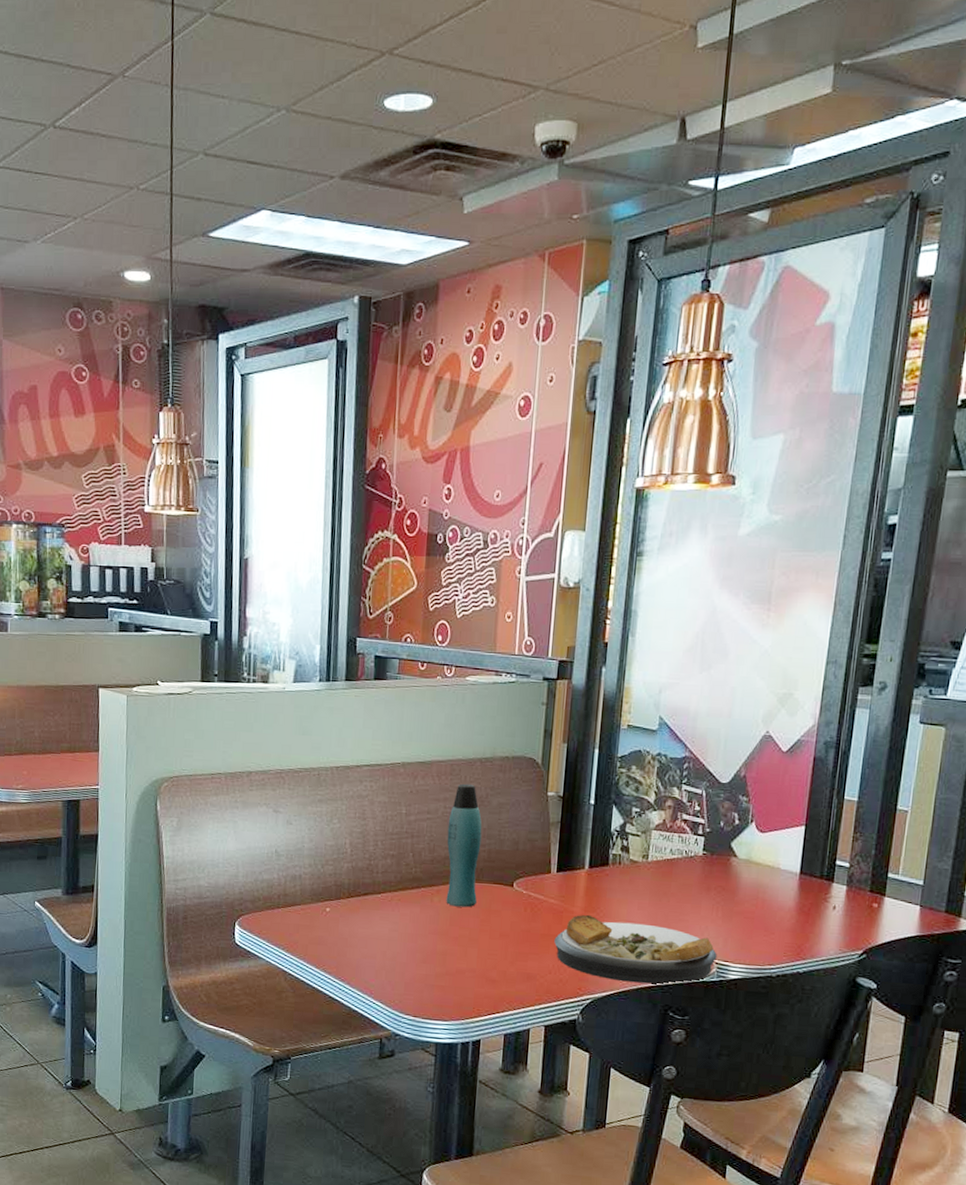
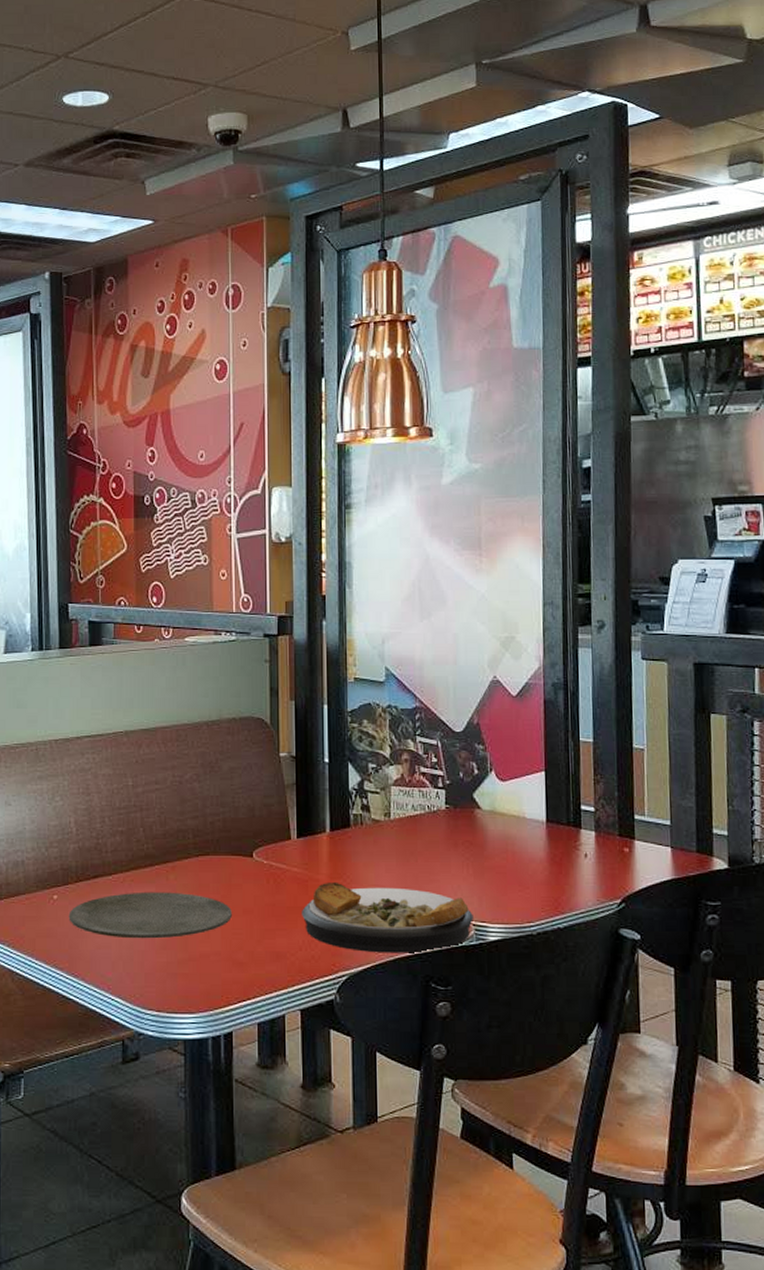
plate: none [339,910,489,954] -> present [68,891,232,939]
bottle: present [446,783,482,908] -> none [178,749,215,884]

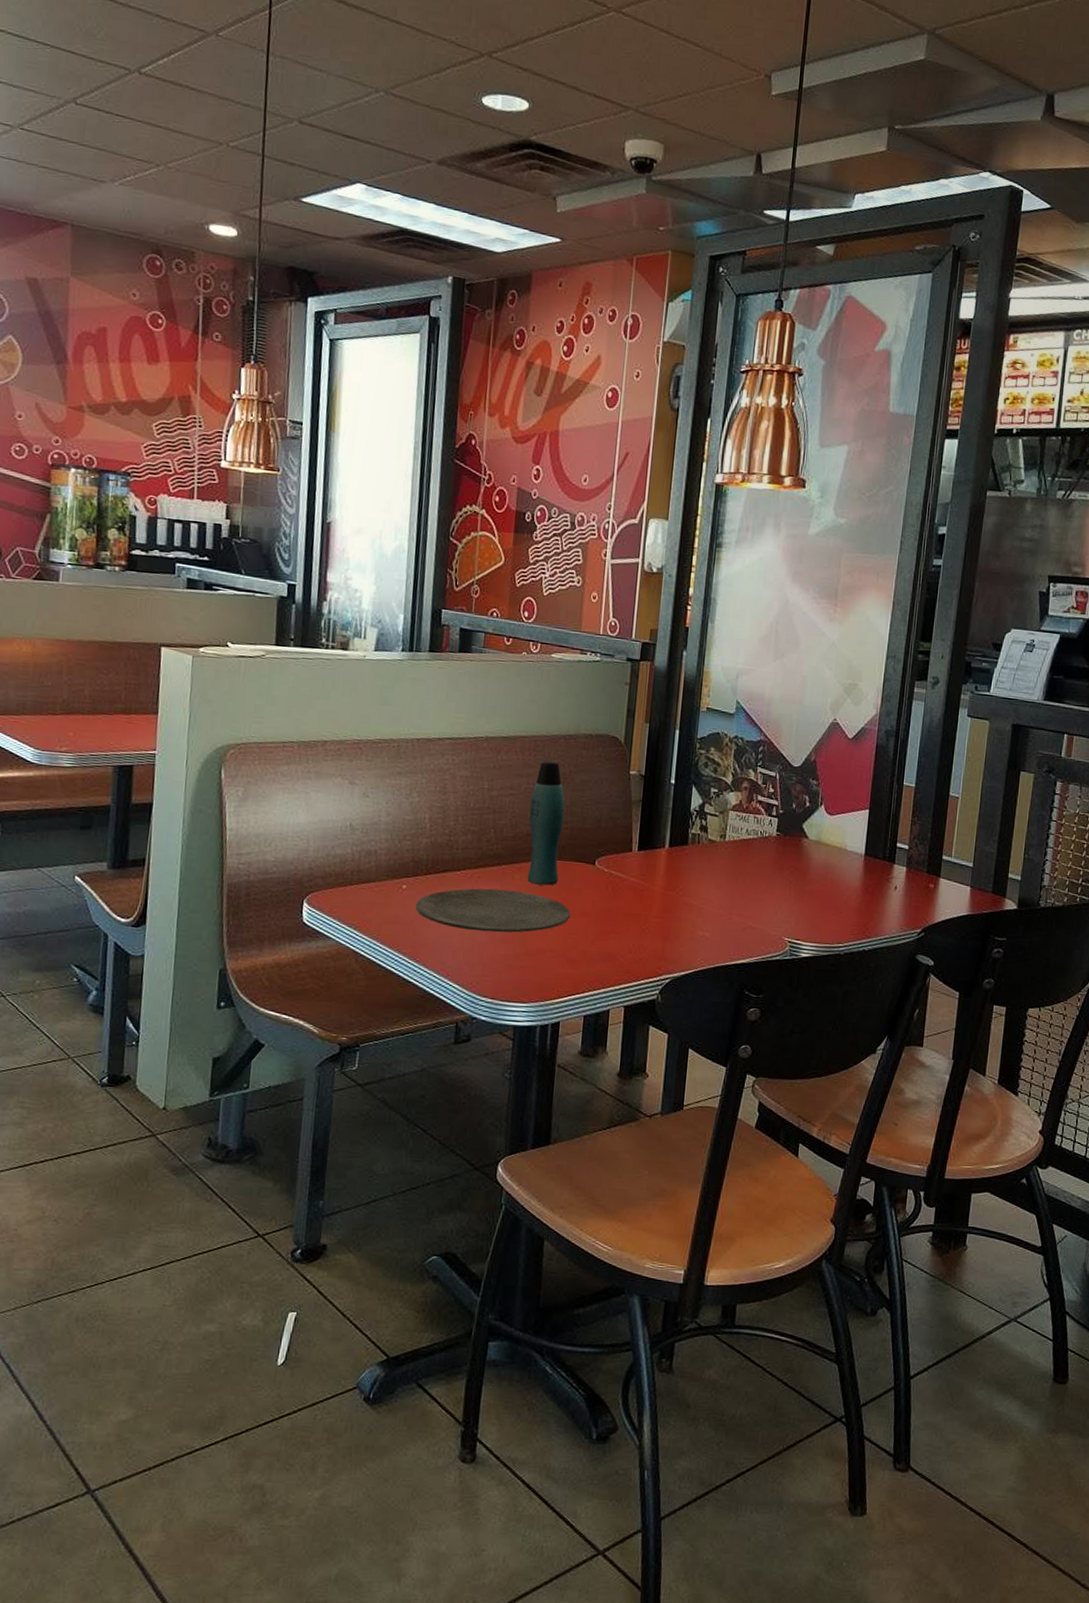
bottle: none [178,749,215,884] -> present [527,760,565,886]
plate: present [302,881,473,954] -> none [634,893,790,963]

